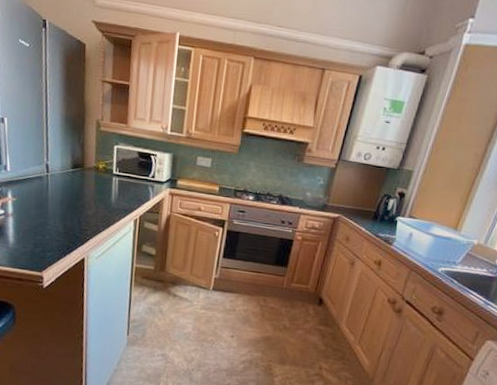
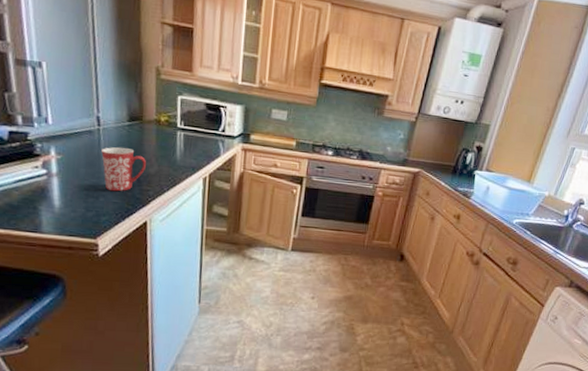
mug: none [49,191,86,231] -> present [101,147,146,192]

